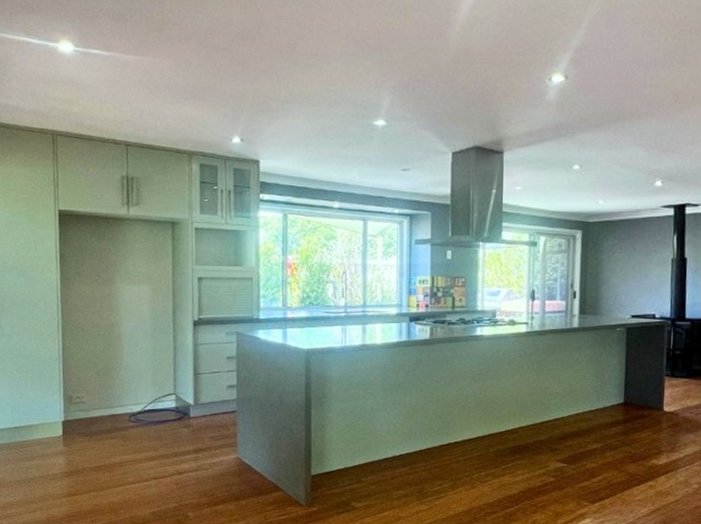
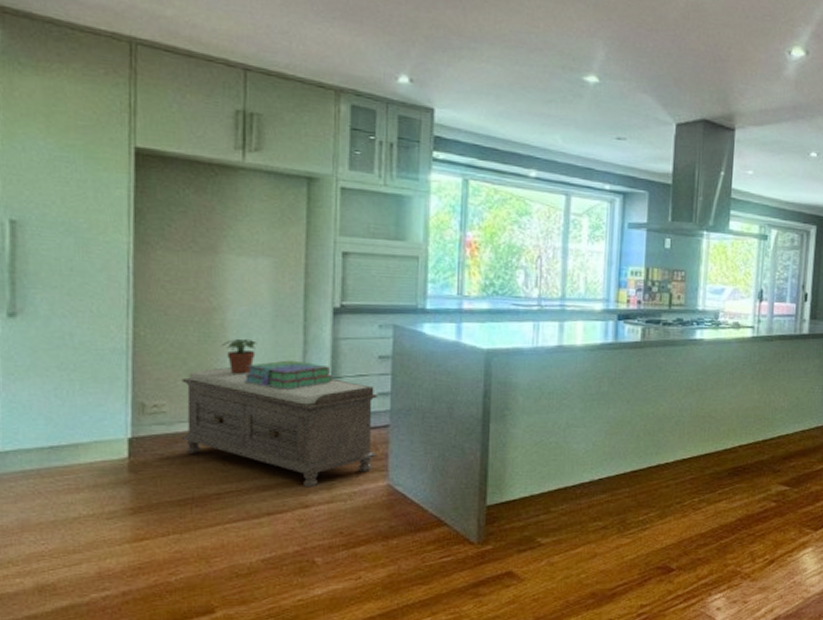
bench: none [94,368,228,459] -> present [181,367,377,488]
potted plant: none [118,346,143,373] -> present [220,338,257,374]
stack of books: none [134,362,195,384] -> present [244,360,333,389]

